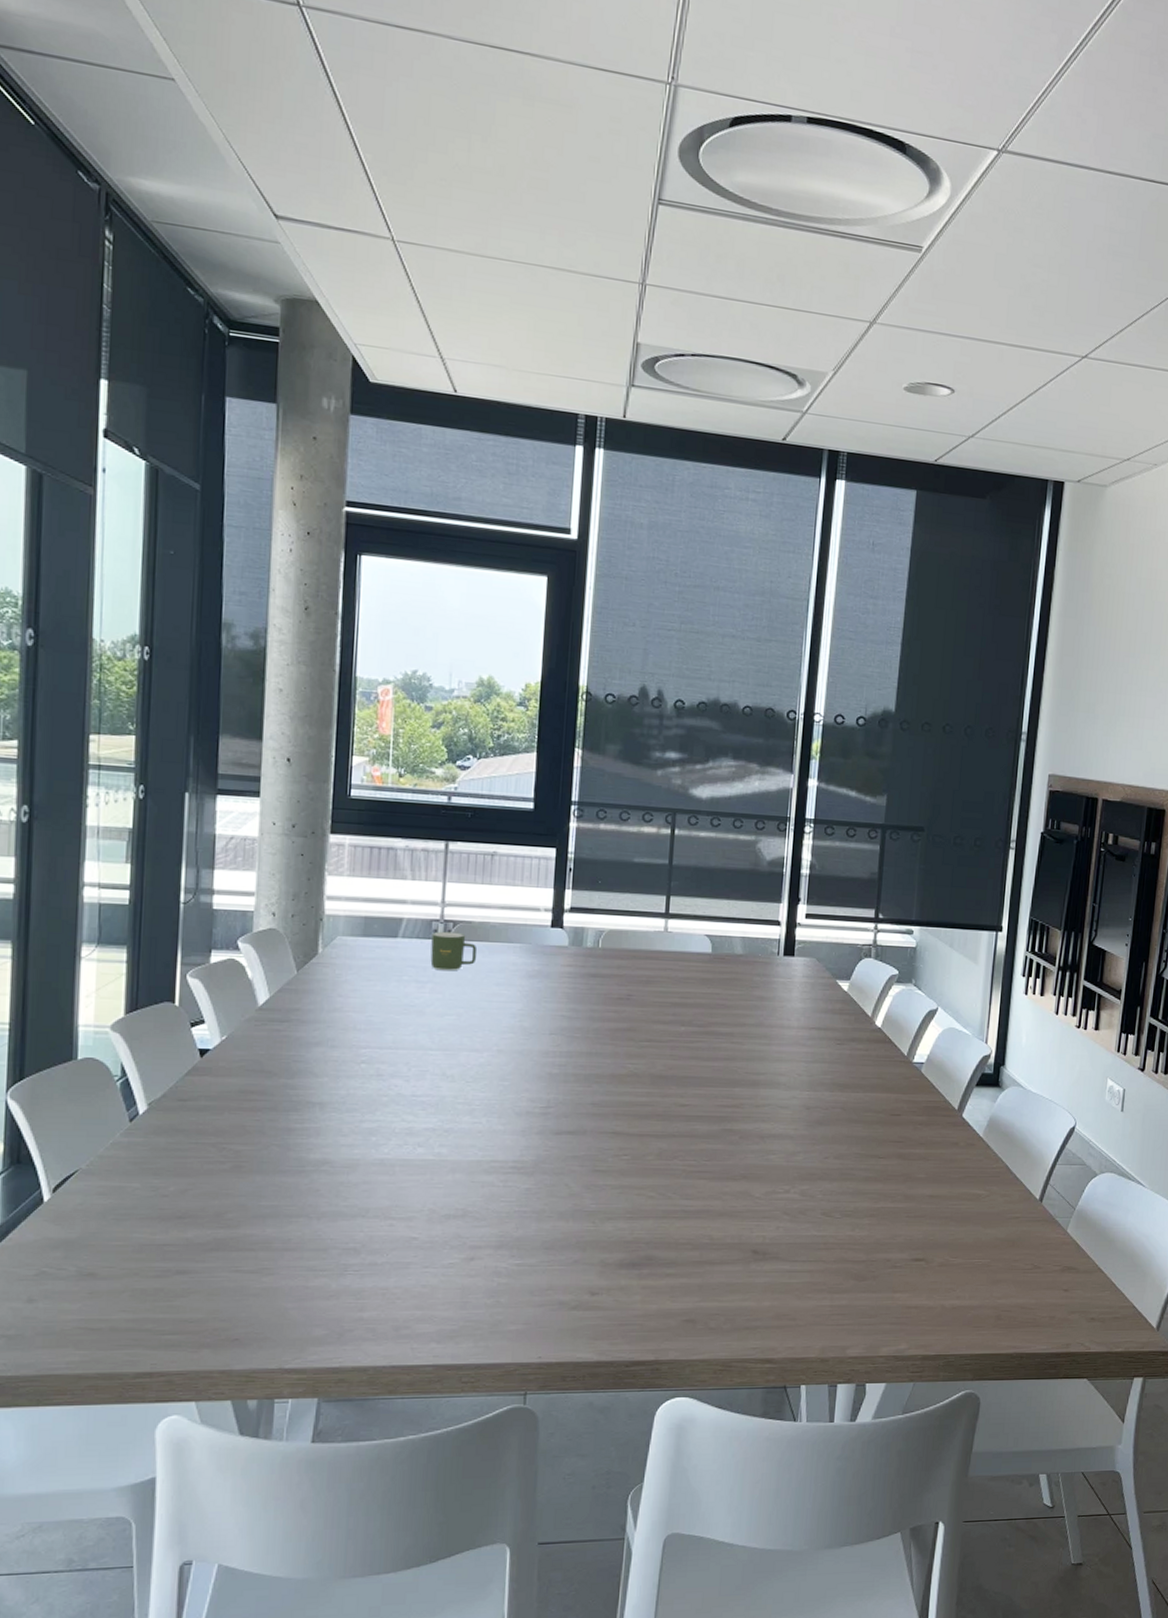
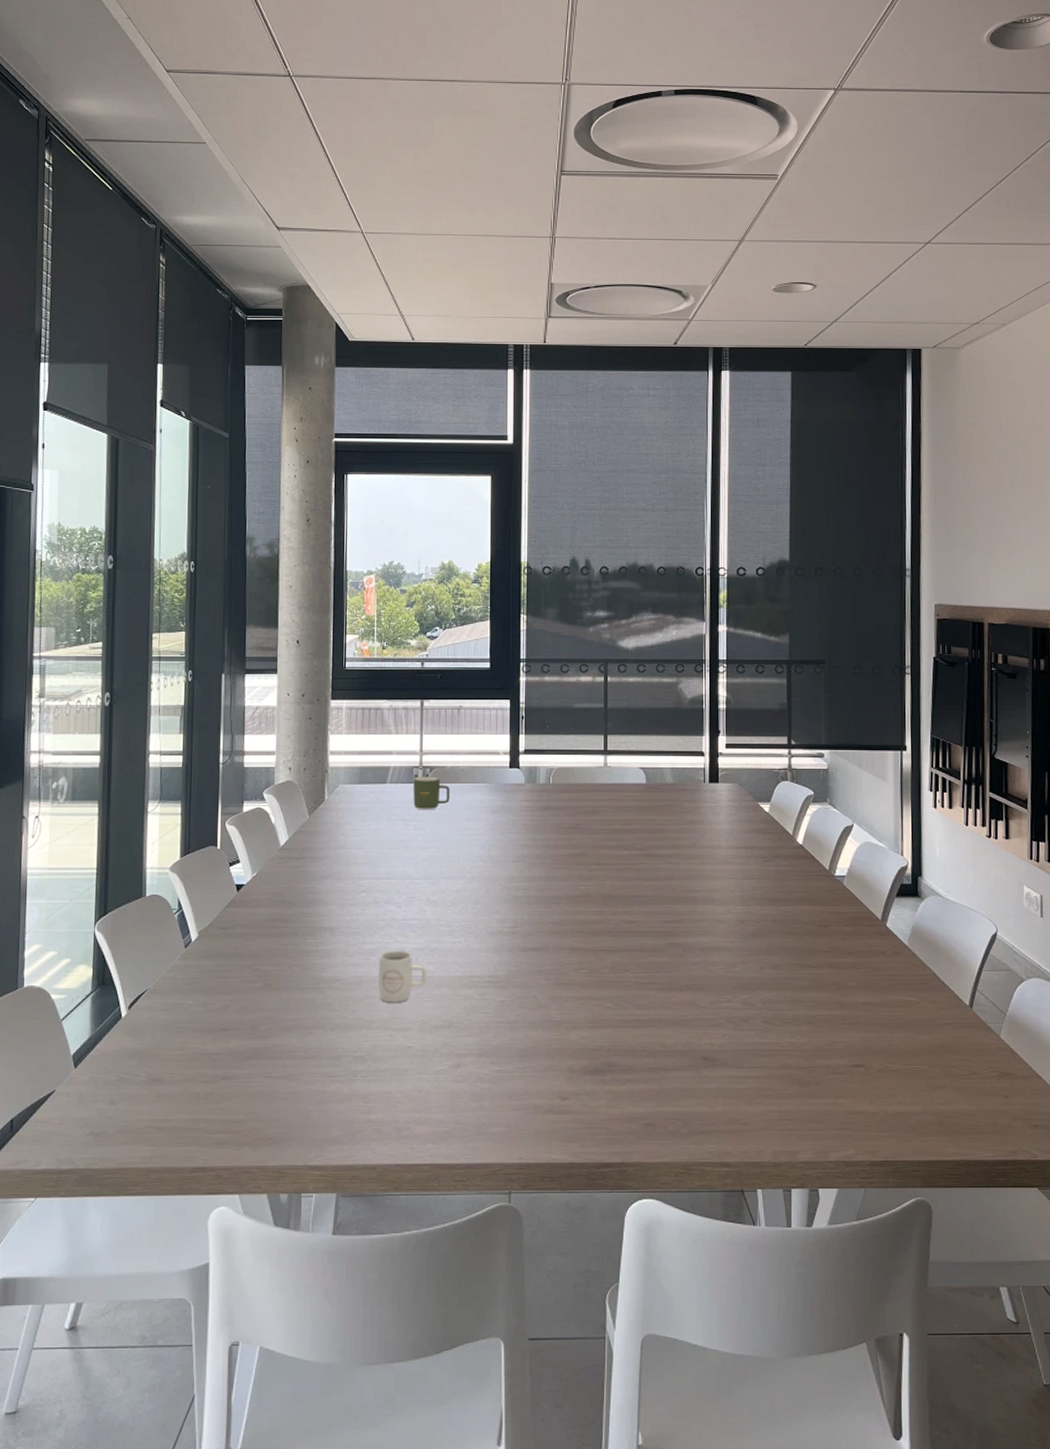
mug: none [377,1129,439,1189] -> present [377,950,427,1003]

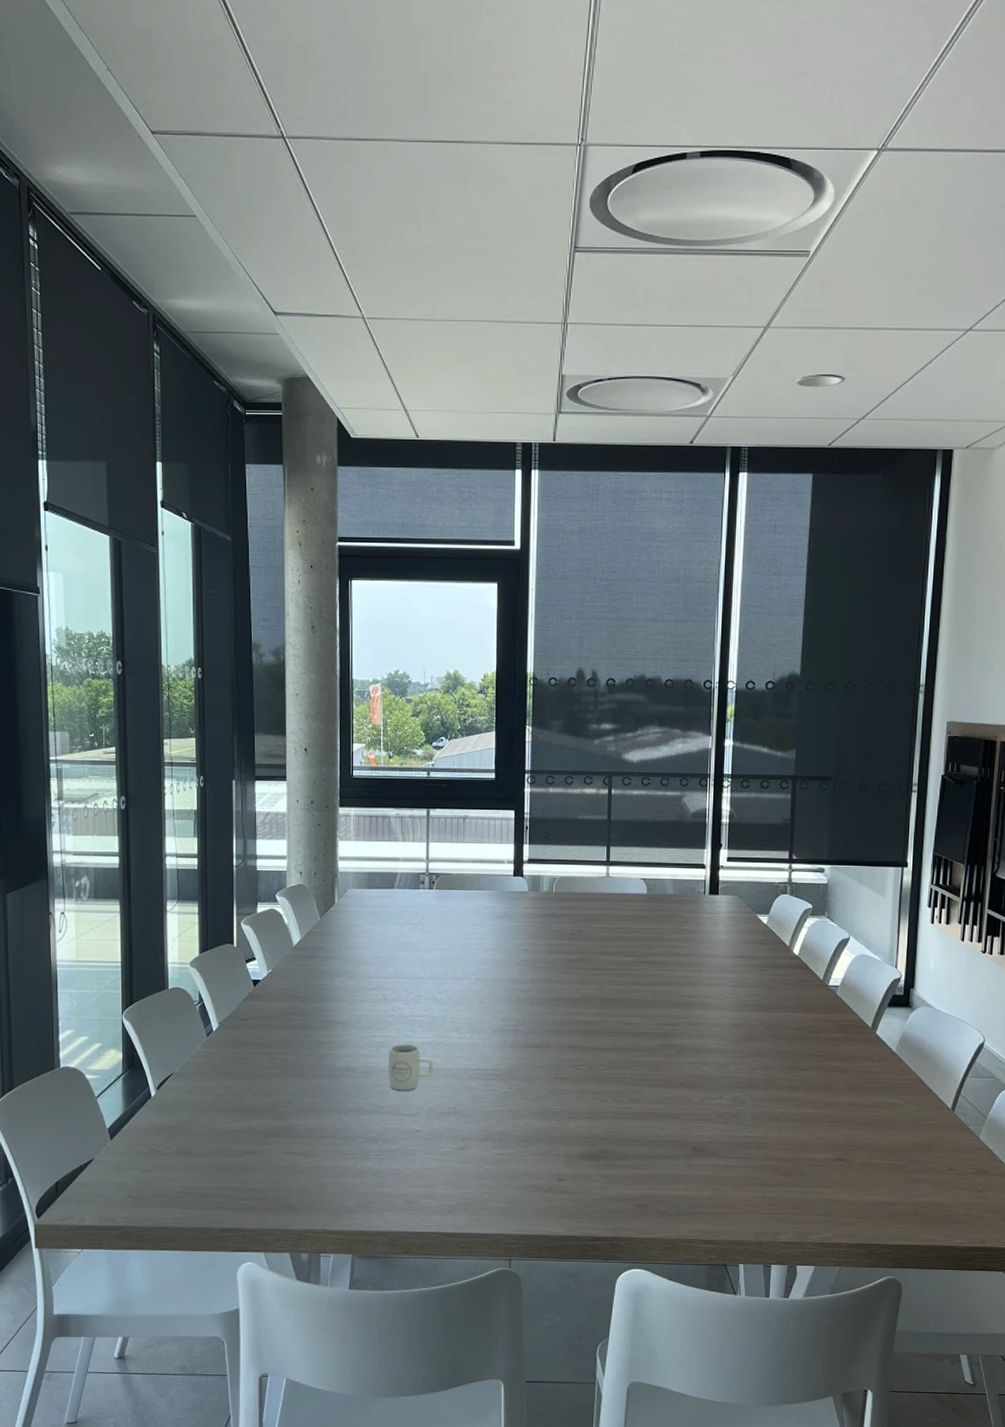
mug: present [413,776,451,810] -> none [420,882,456,915]

